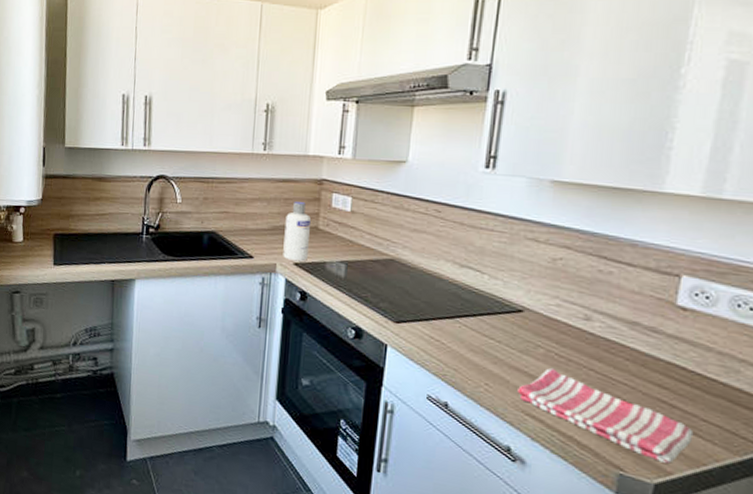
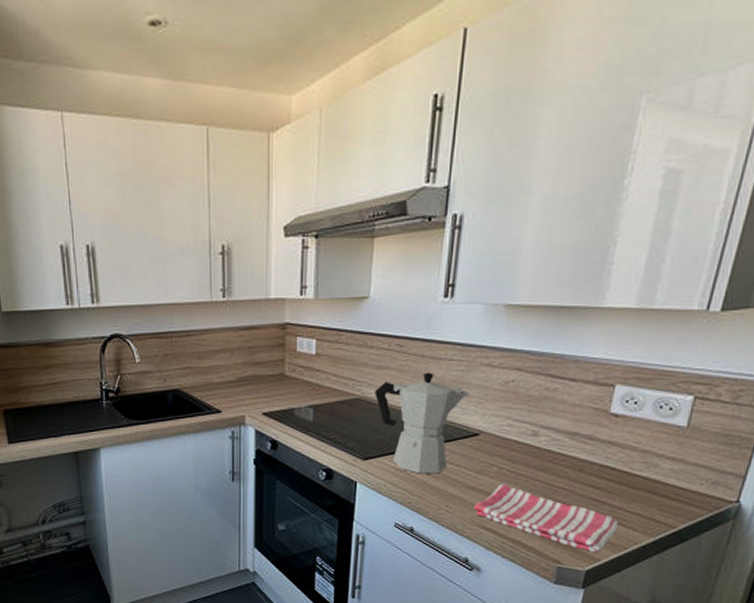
screw cap bottle: present [283,202,311,262] -> none [251,349,276,411]
moka pot: none [410,240,513,348] -> present [375,372,470,474]

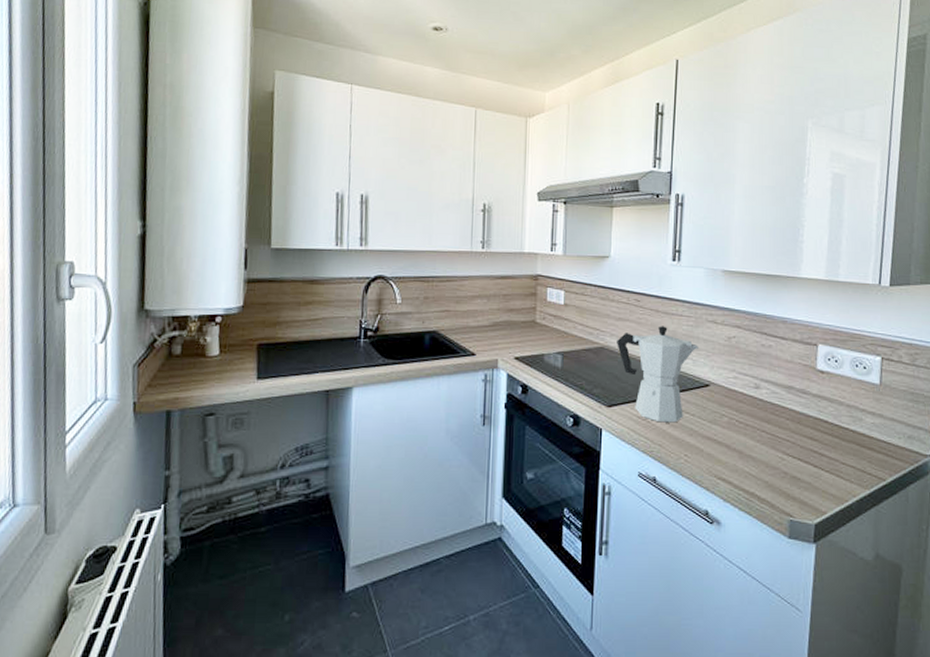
dish towel: present [474,483,619,552] -> none [710,433,838,504]

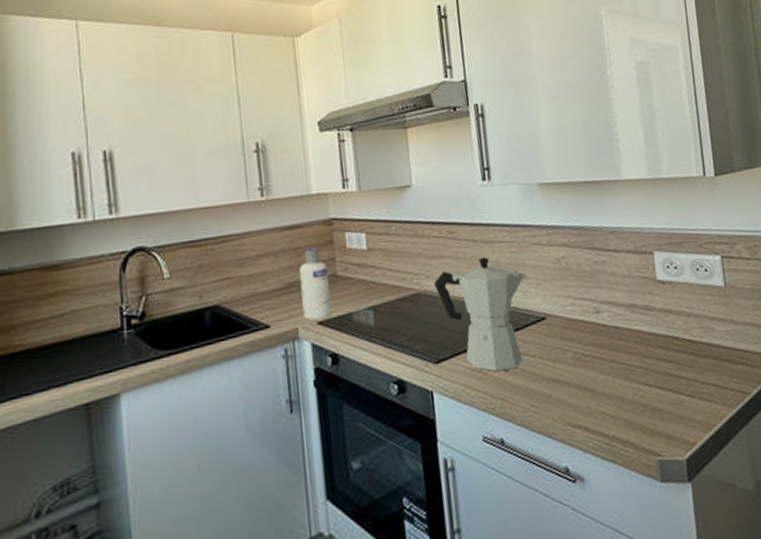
screw cap bottle: none [504,297,528,356] -> present [299,248,332,320]

